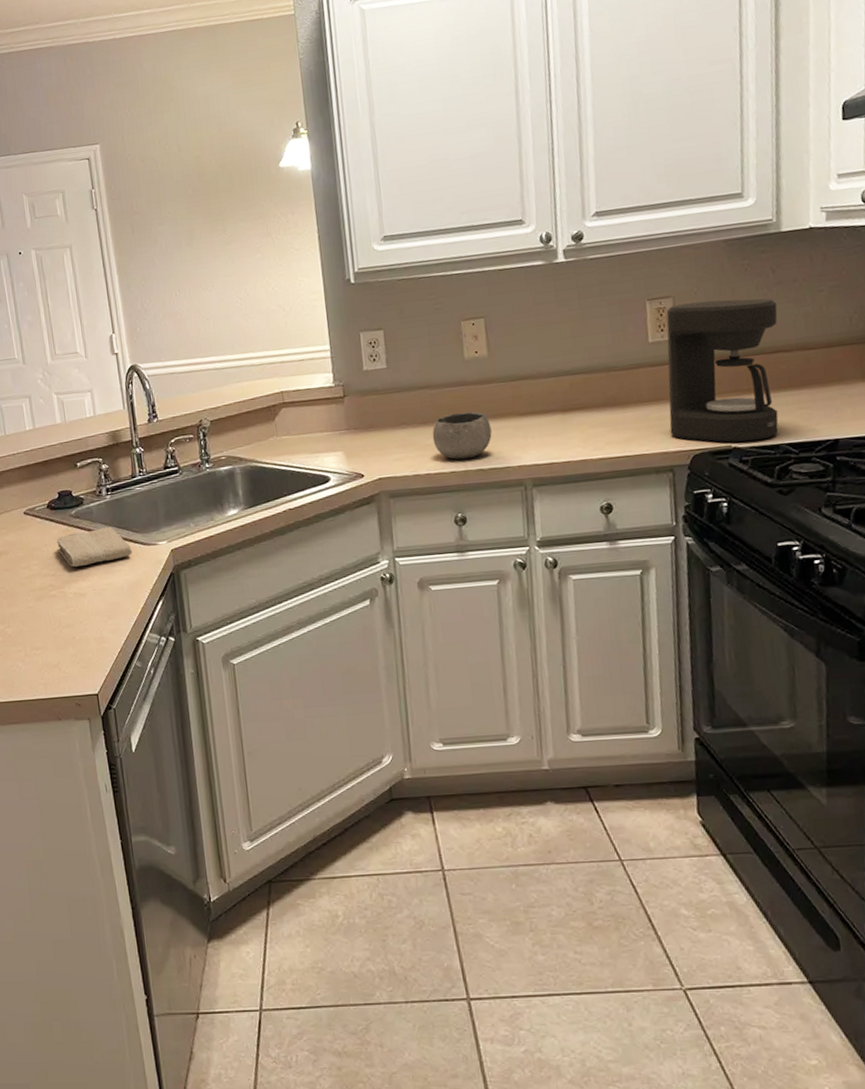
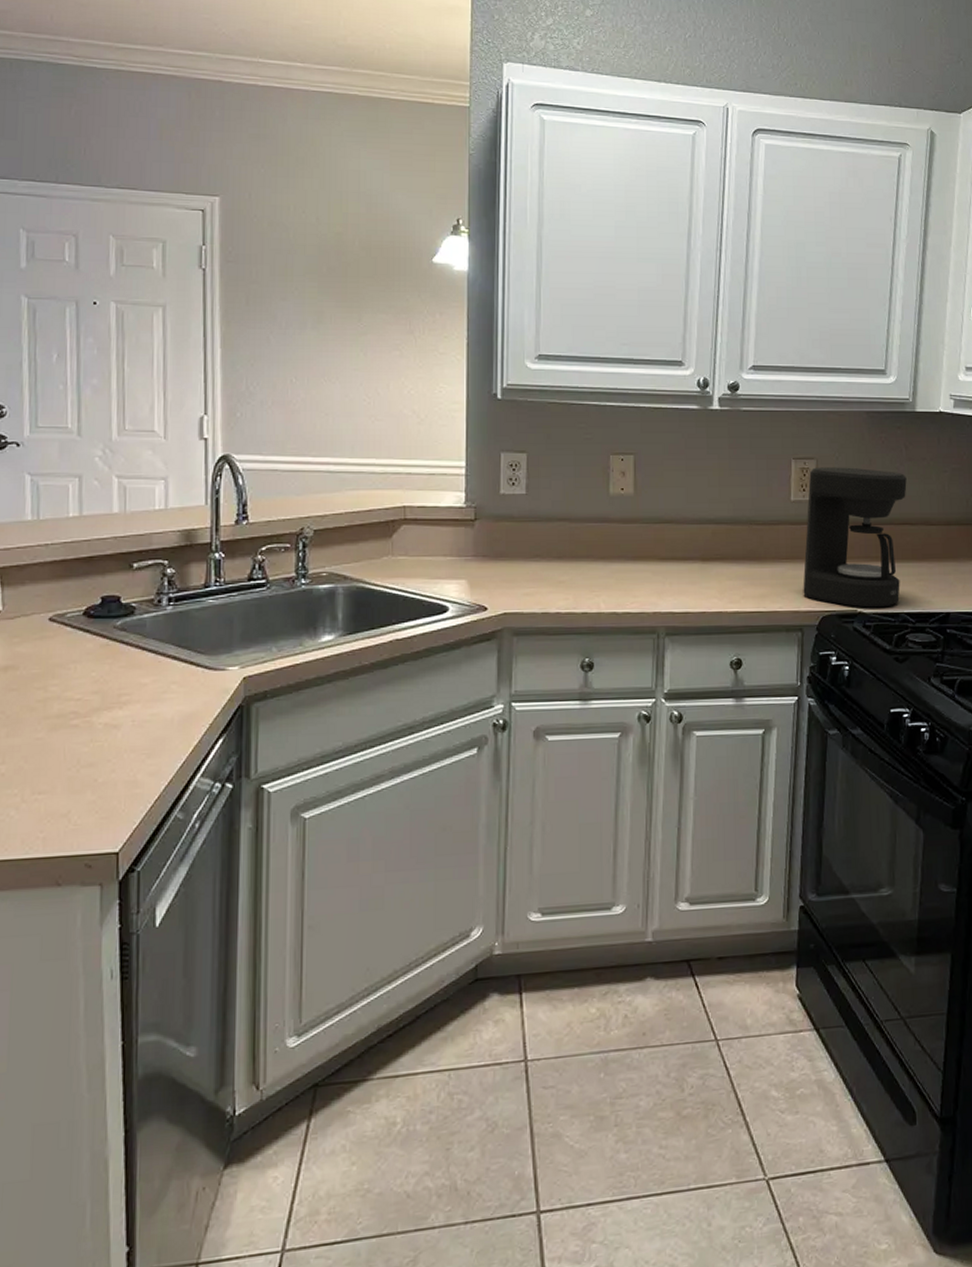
washcloth: present [56,526,133,568] -> none [89,644,192,692]
bowl: present [432,411,492,460] -> none [567,550,629,601]

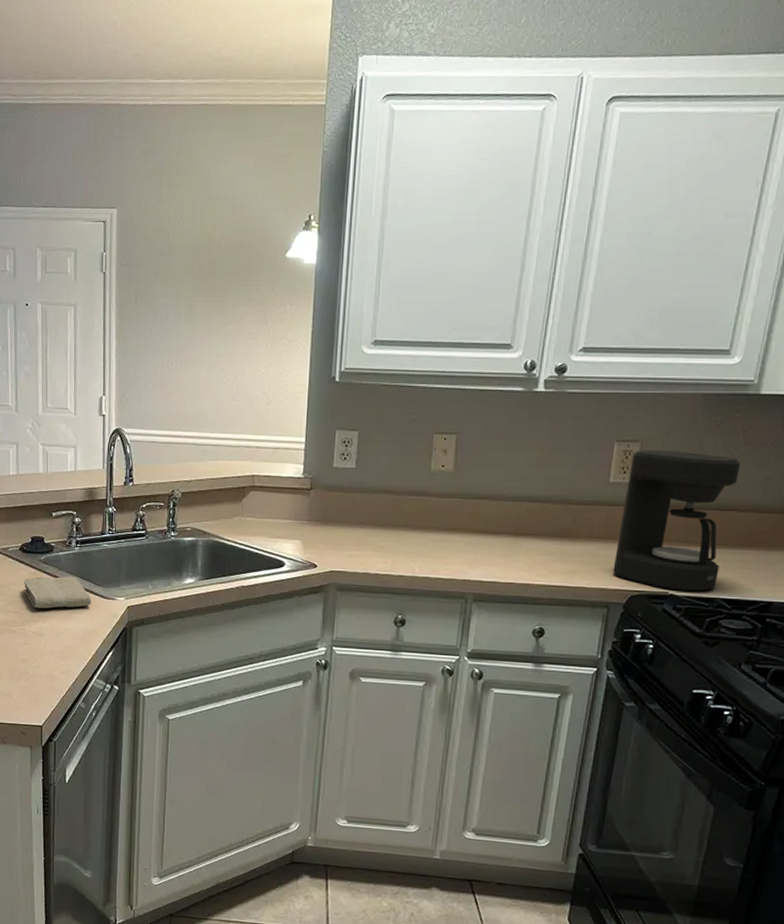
washcloth: none [89,644,192,692] -> present [23,576,92,609]

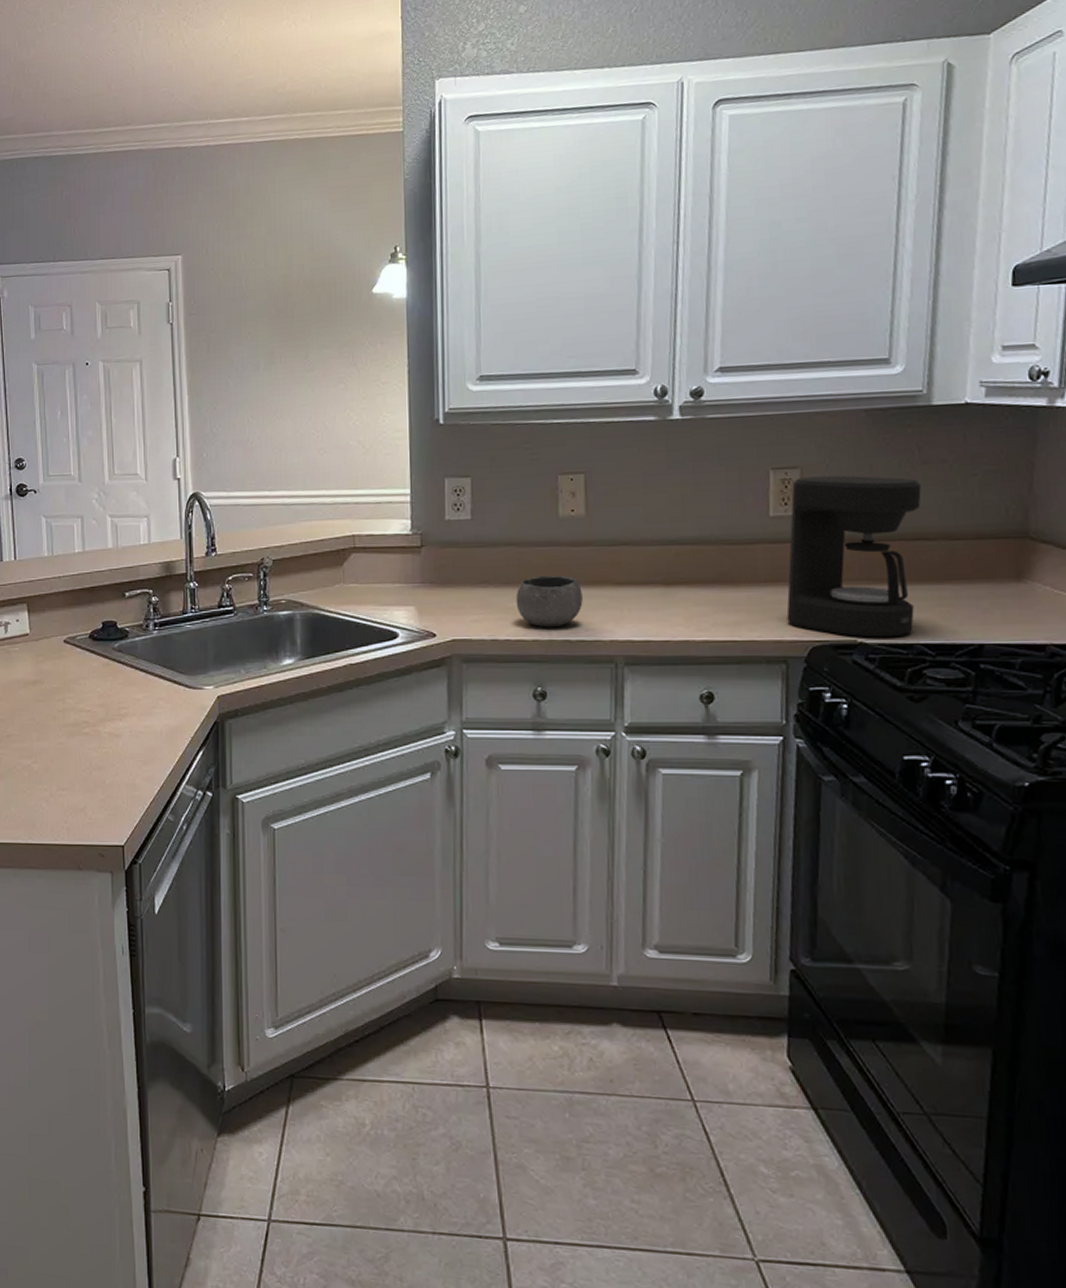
washcloth: present [23,576,92,609] -> none [95,664,176,705]
bowl: none [387,521,444,566] -> present [515,575,583,628]

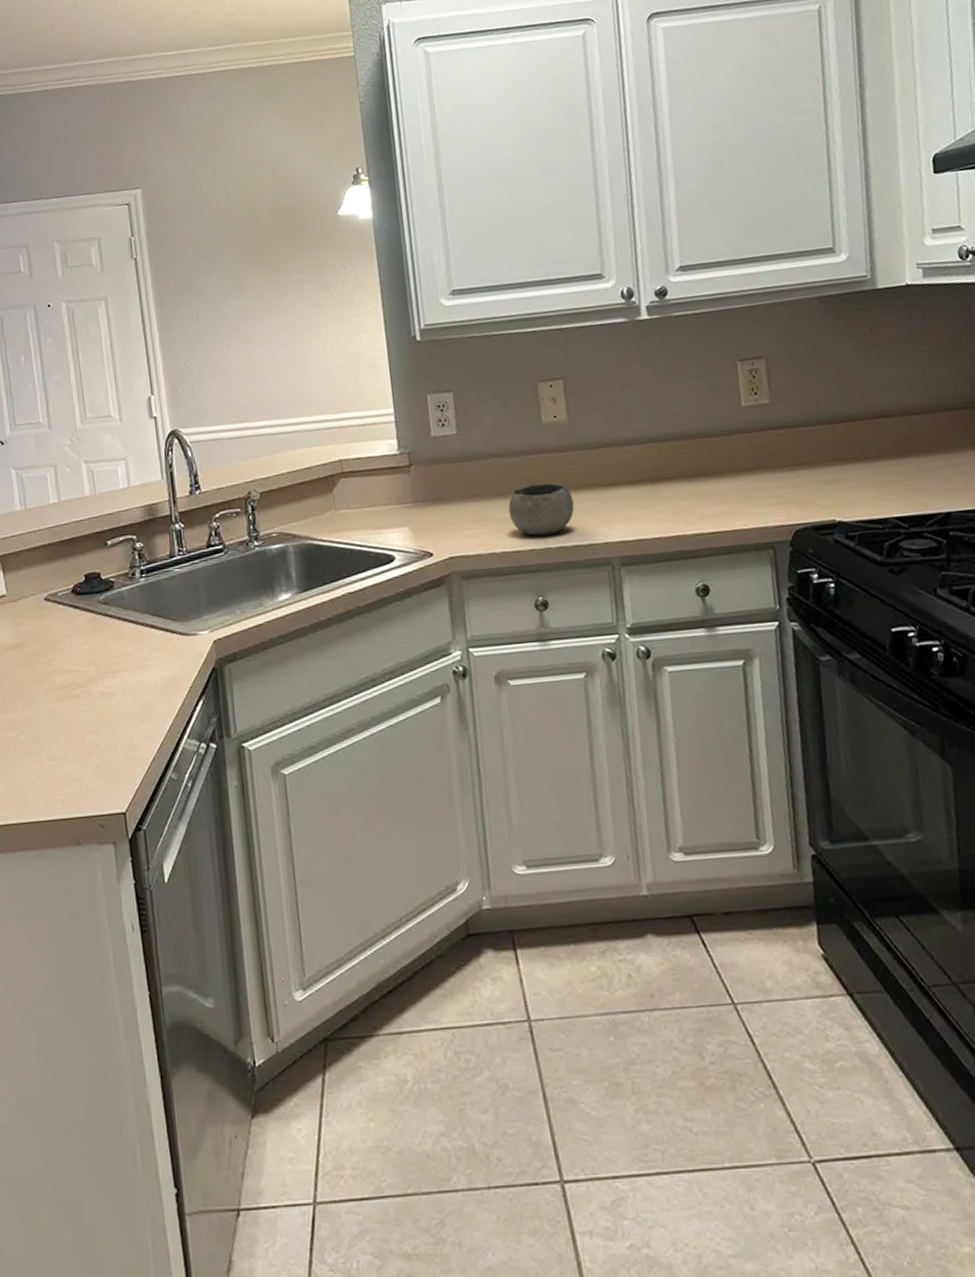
coffee maker: present [786,475,922,638] -> none [759,359,886,517]

